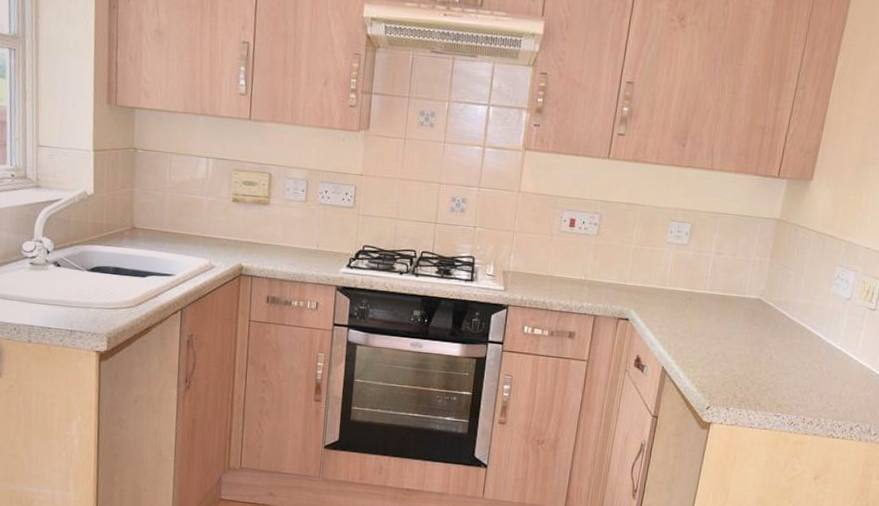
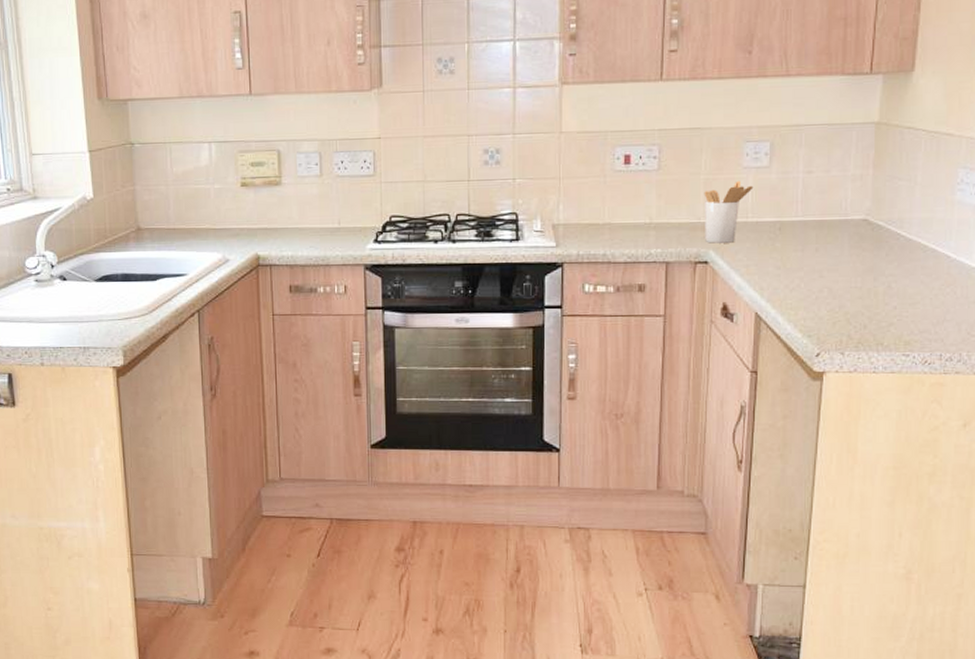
utensil holder: none [628,253,673,306] -> present [704,180,754,243]

